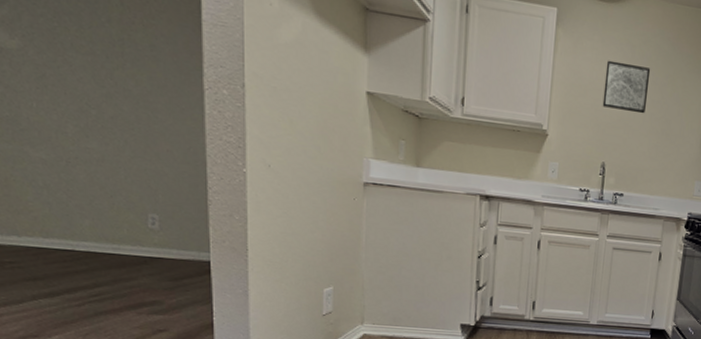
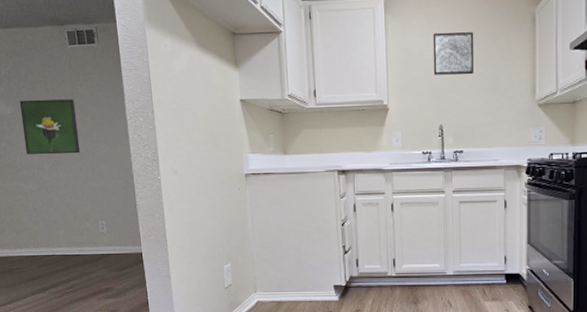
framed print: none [32,33,128,122] -> present [19,99,81,155]

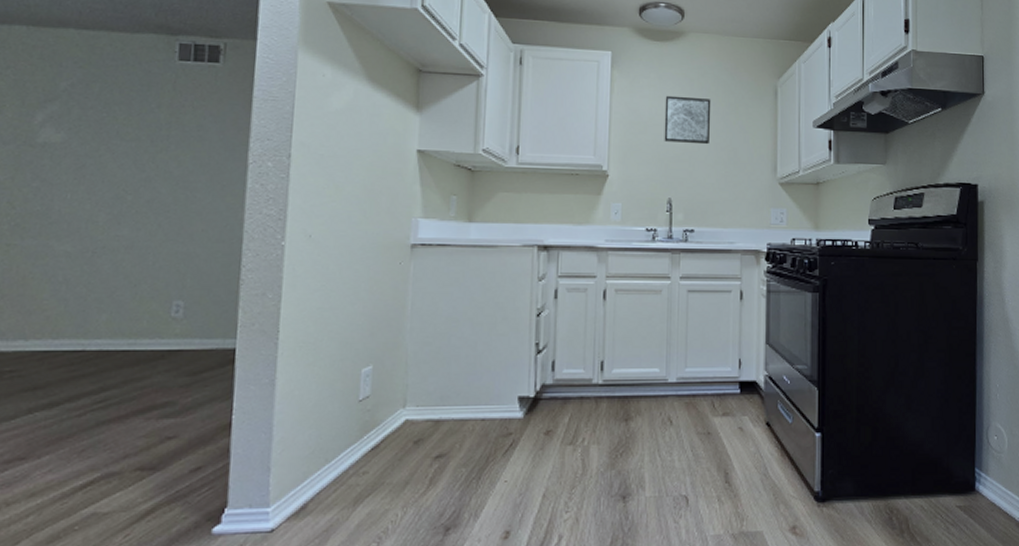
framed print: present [19,99,81,155] -> none [73,125,171,204]

